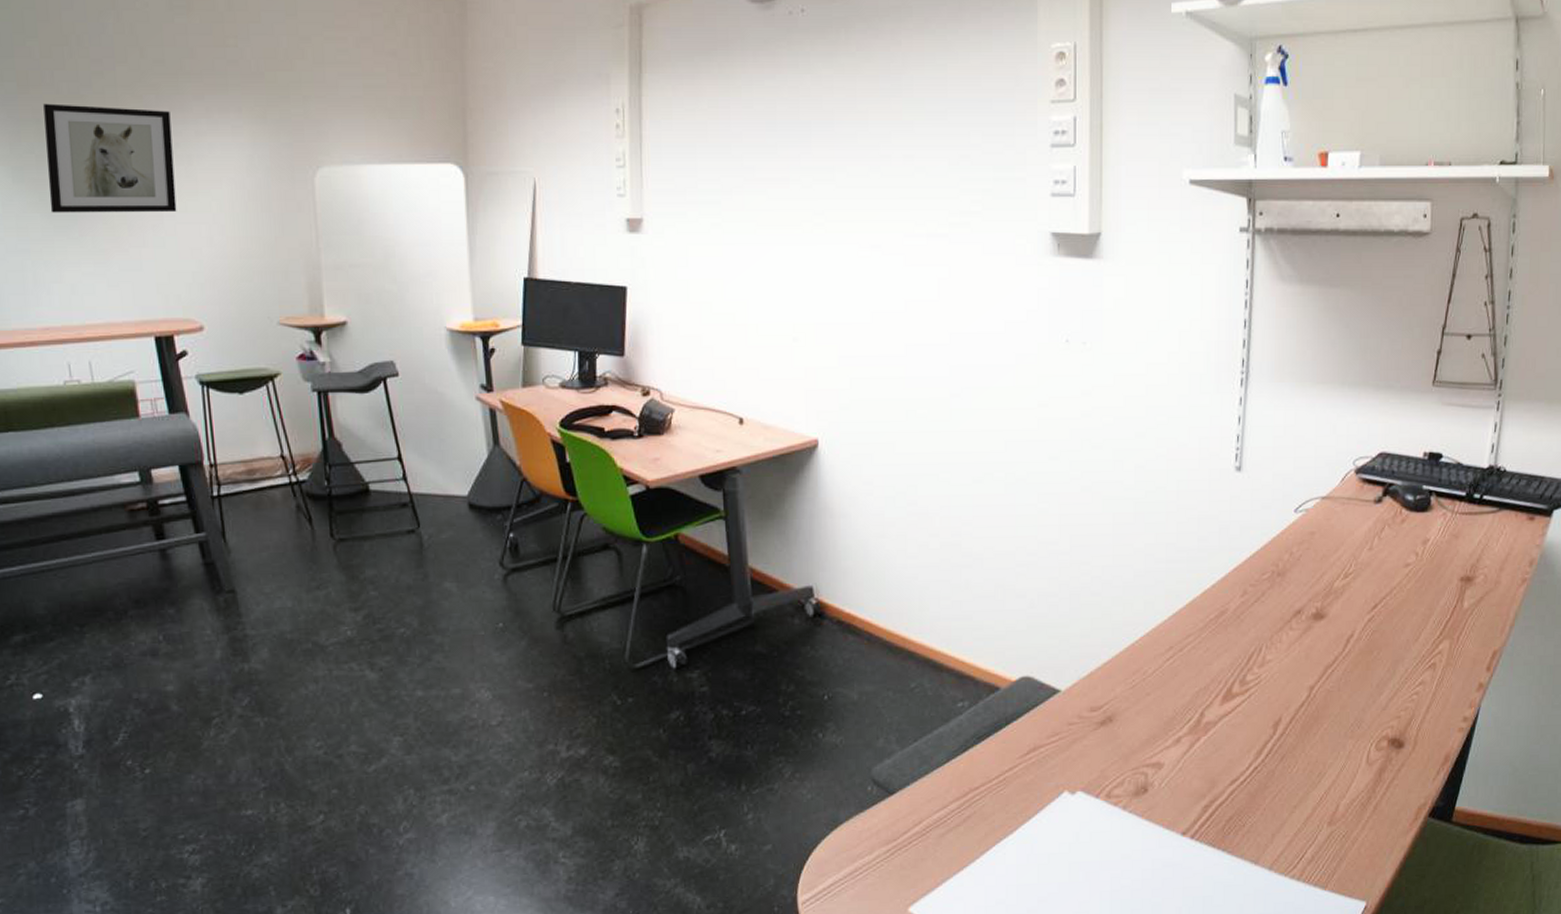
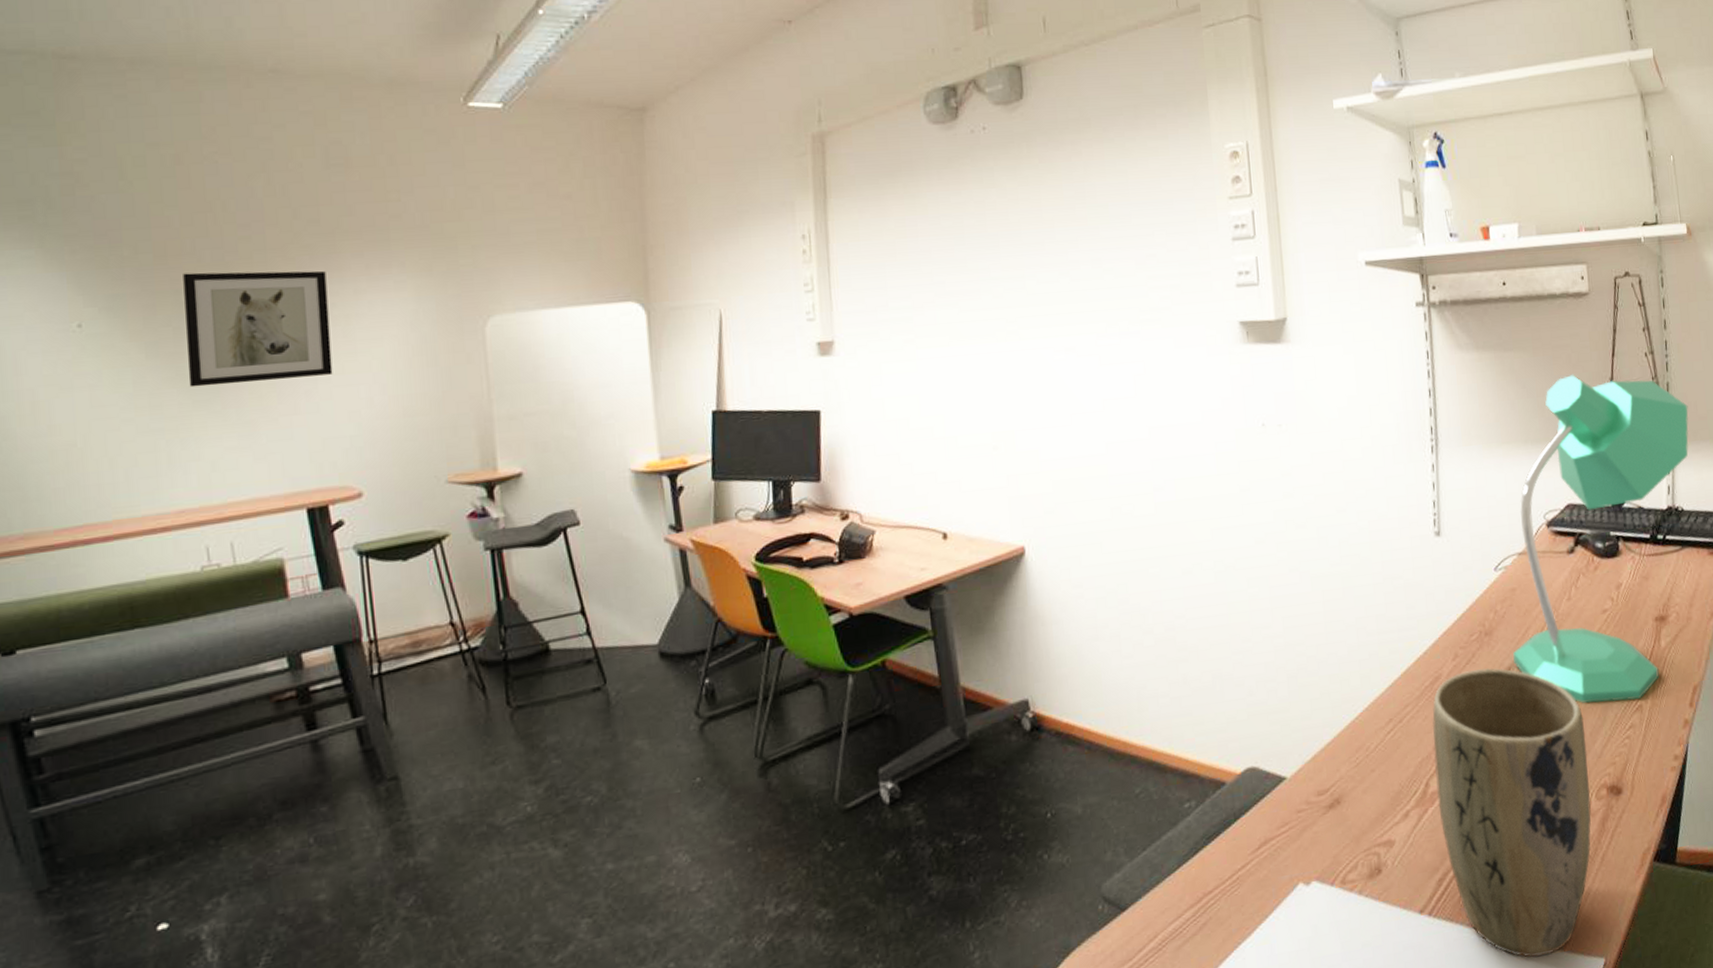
plant pot: none [1211,609,1372,892] -> present [1432,668,1591,958]
desk lamp: none [1305,318,1525,658] -> present [1513,375,1689,703]

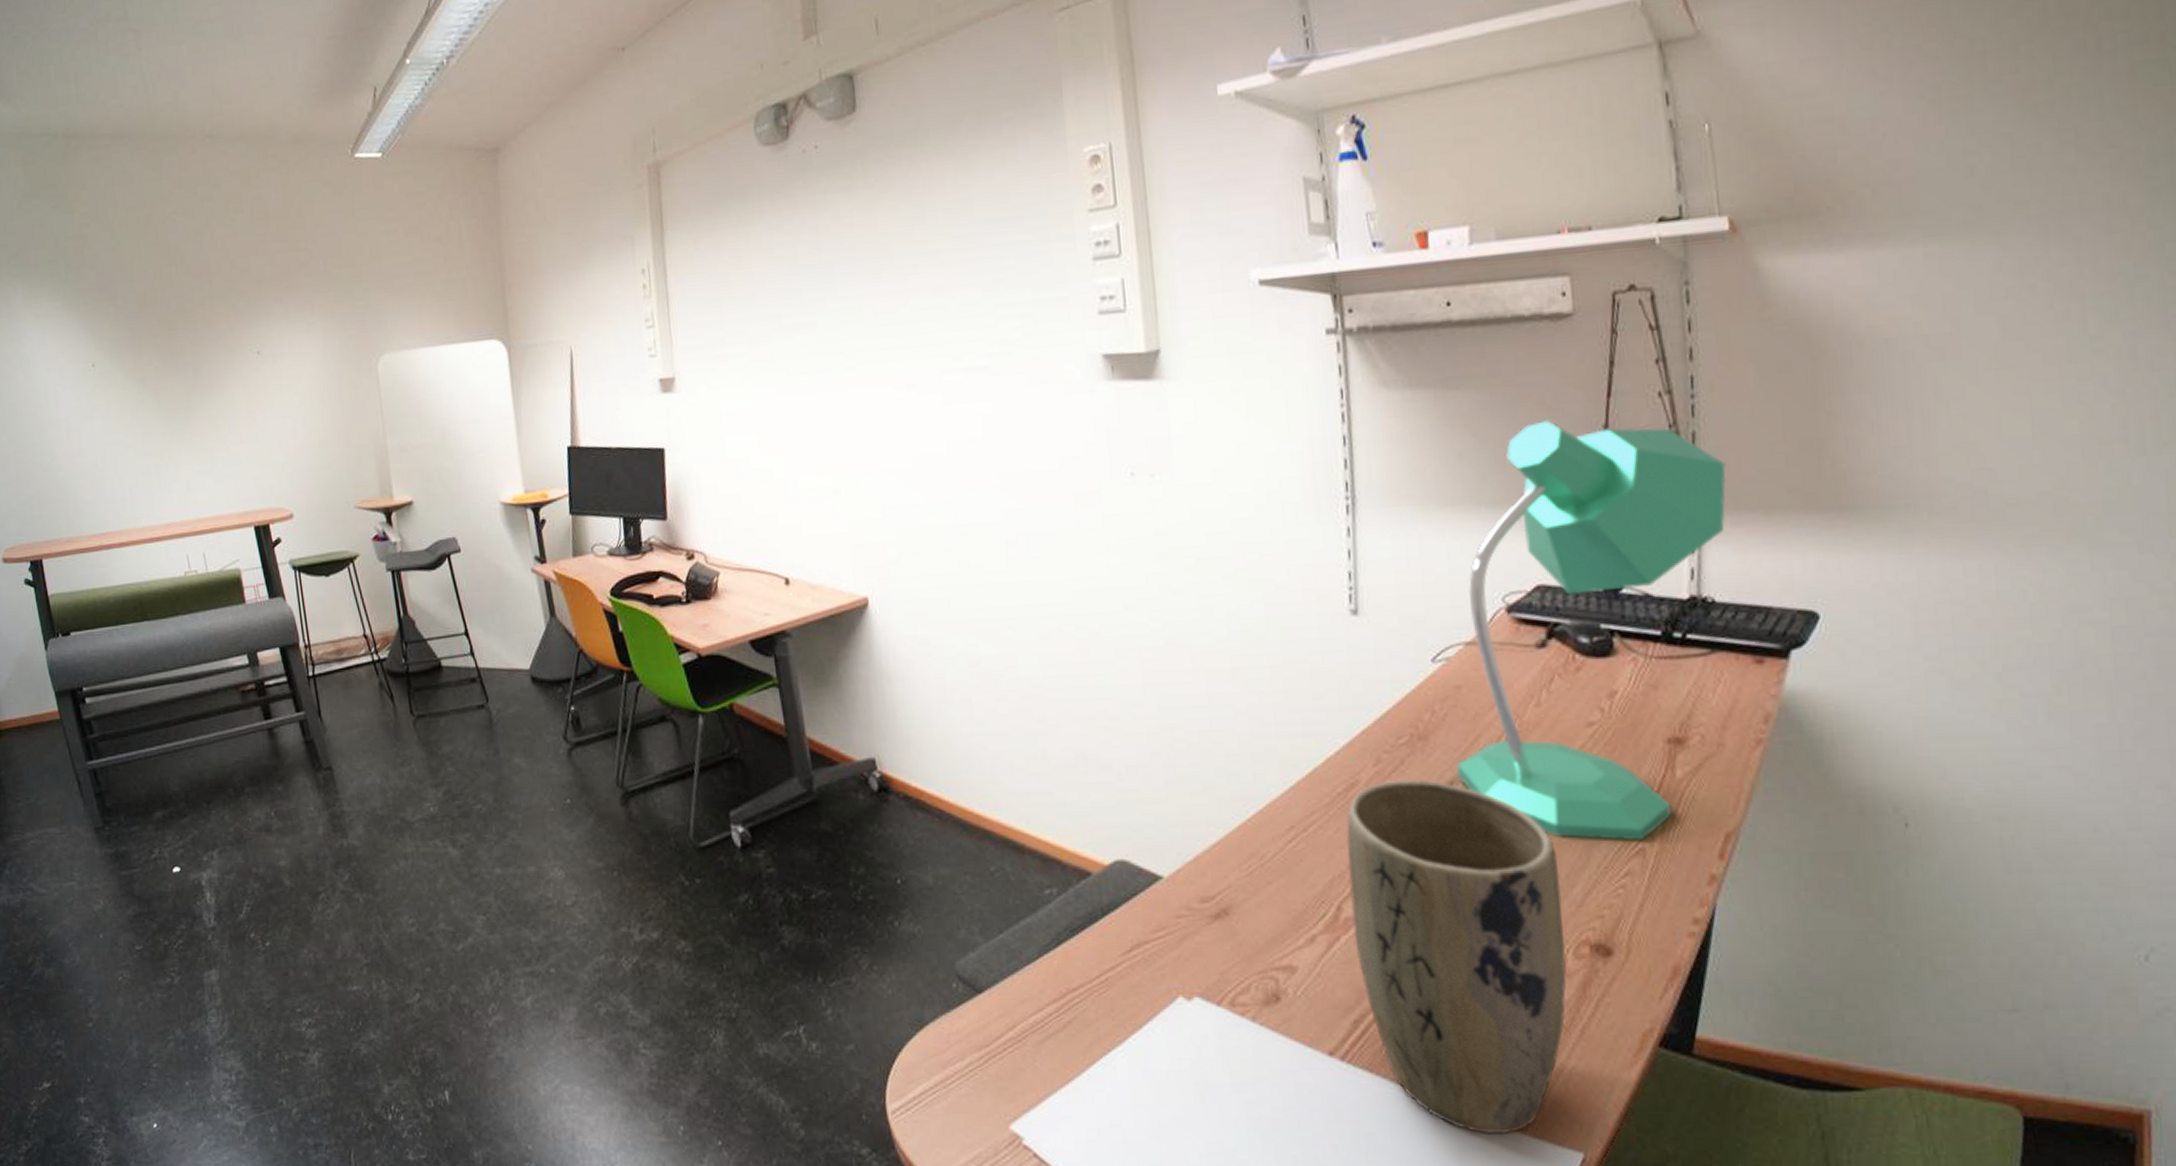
wall art: present [183,270,333,388] -> none [158,315,266,418]

